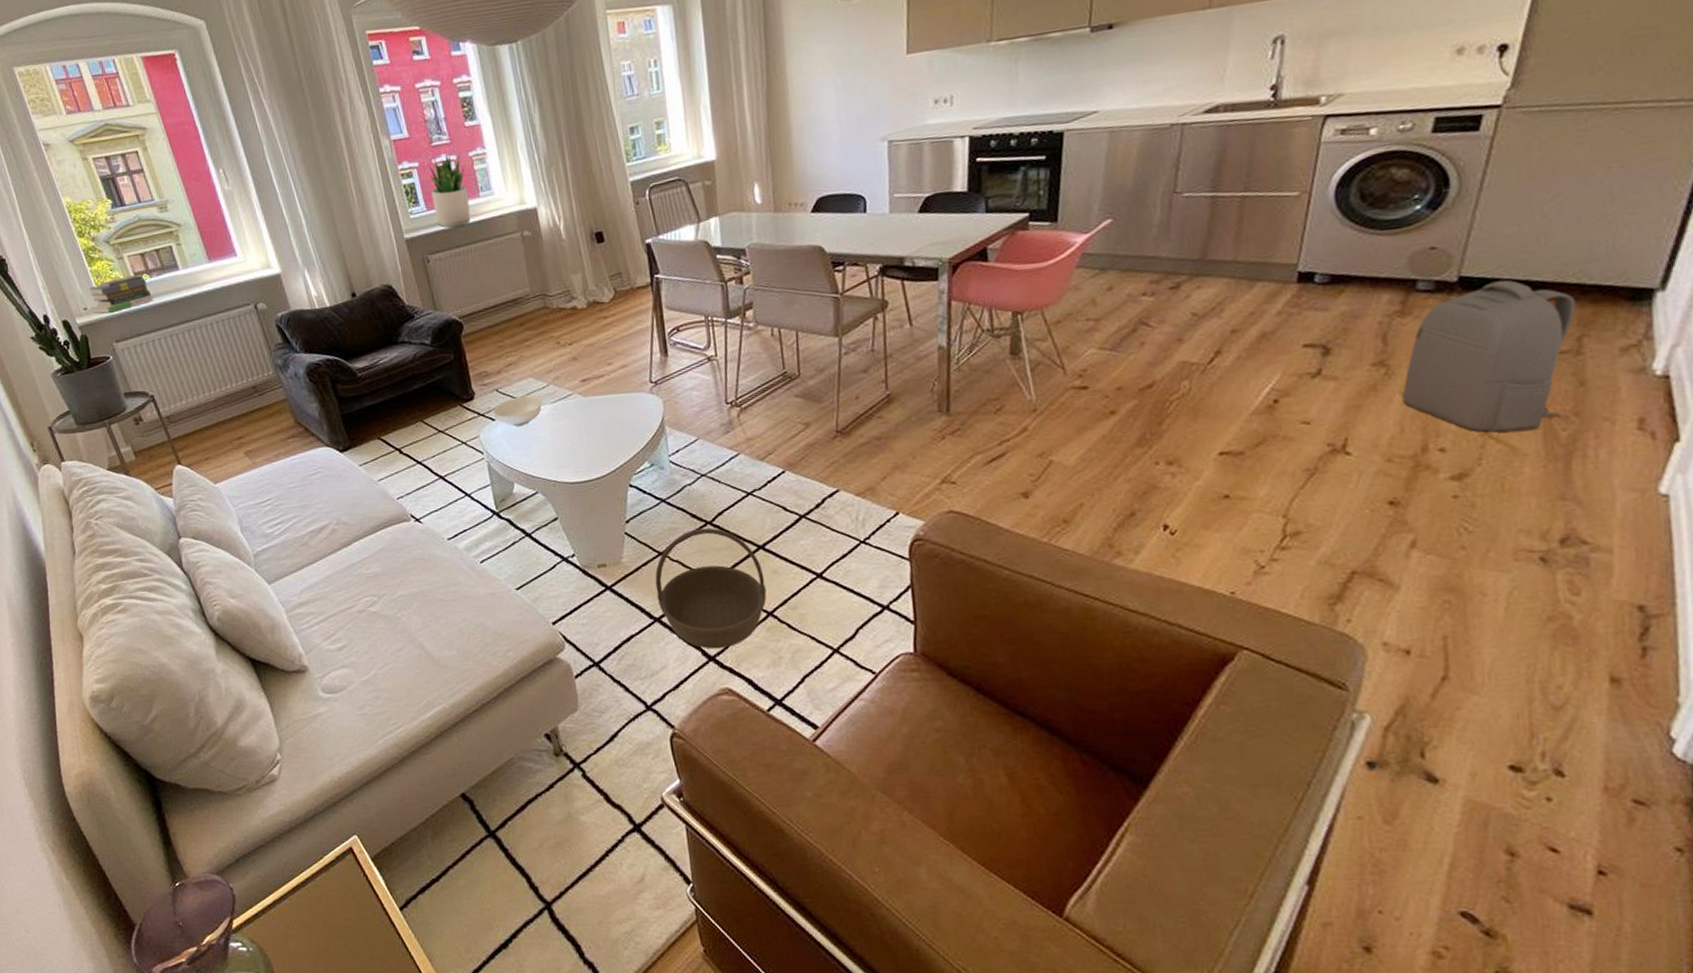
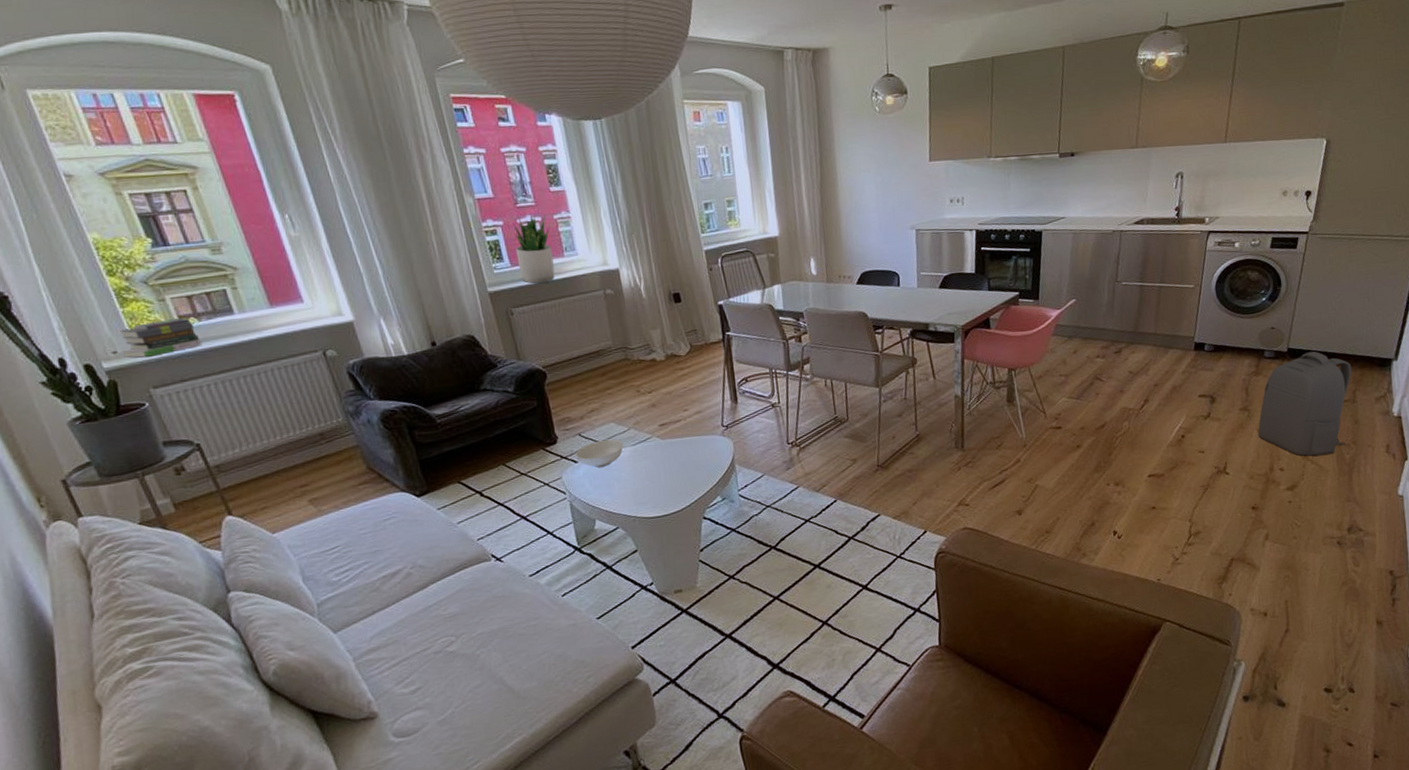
basket: present [655,527,767,649] -> none [726,551,822,658]

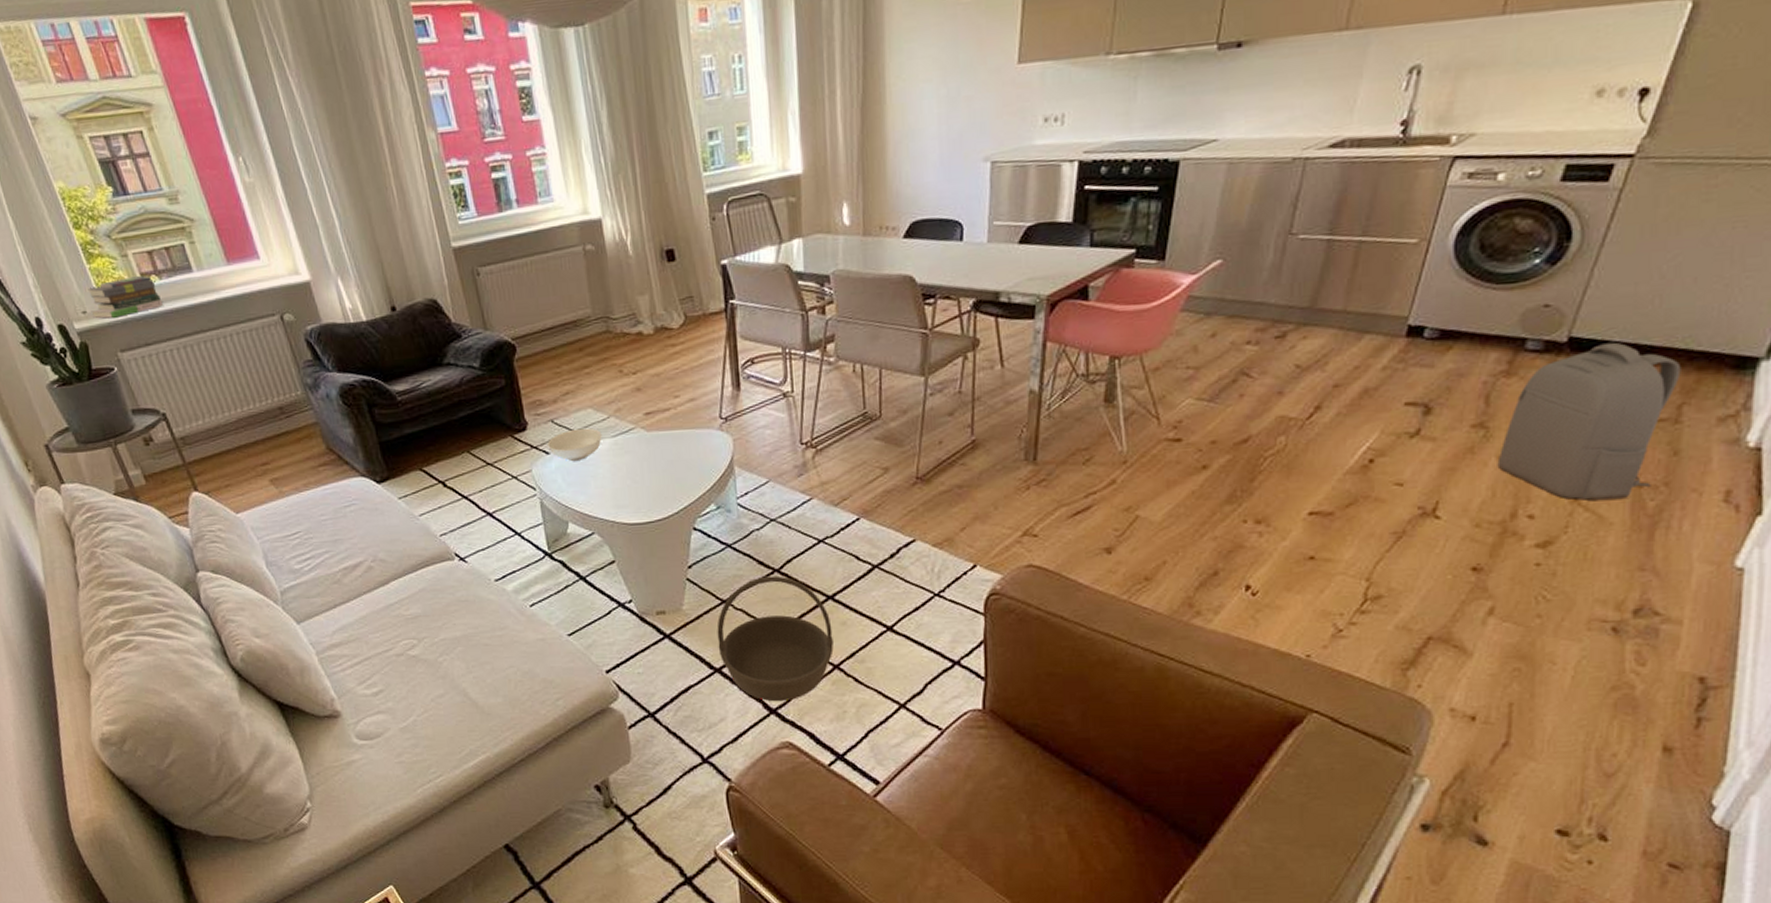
planter: present [513,214,555,283] -> none [480,150,527,237]
basket: none [726,551,822,658] -> present [716,575,834,702]

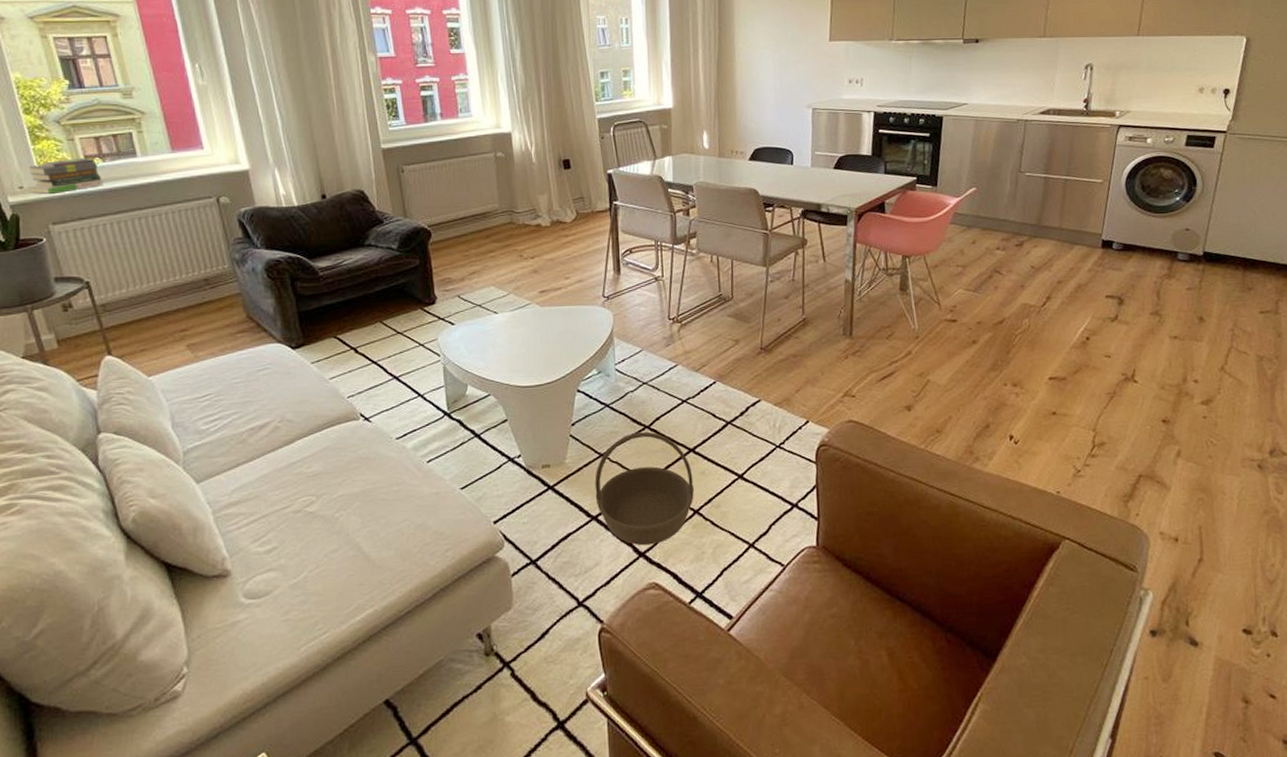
bowl: present [547,428,602,461] -> none [453,303,502,331]
backpack: present [1497,343,1681,500] -> none [1170,257,1274,369]

